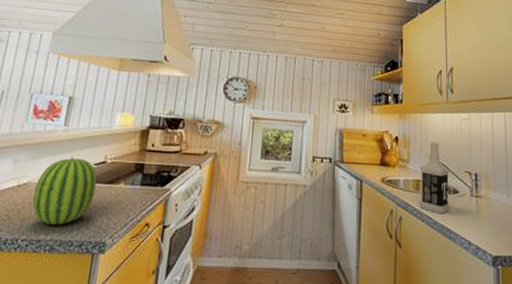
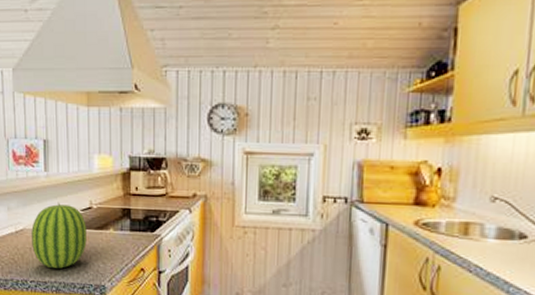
vodka: present [420,141,449,214] -> none [468,172,515,264]

